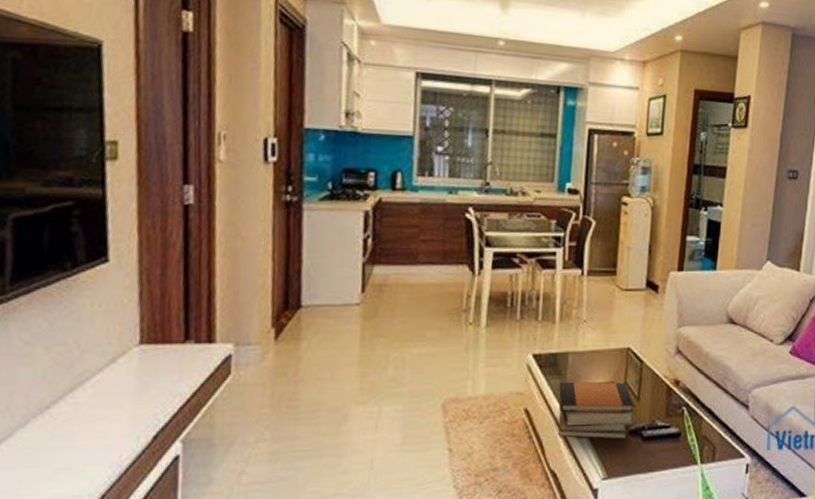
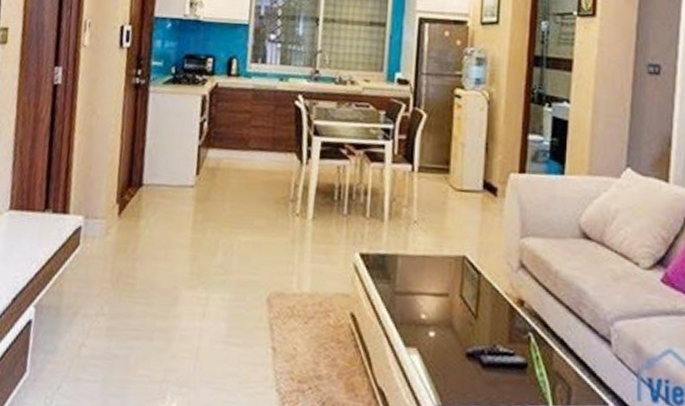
book stack: present [558,382,634,440] -> none [386,288,471,363]

